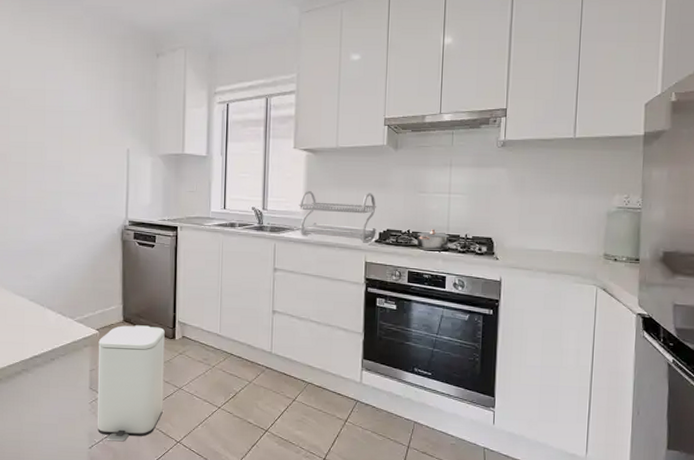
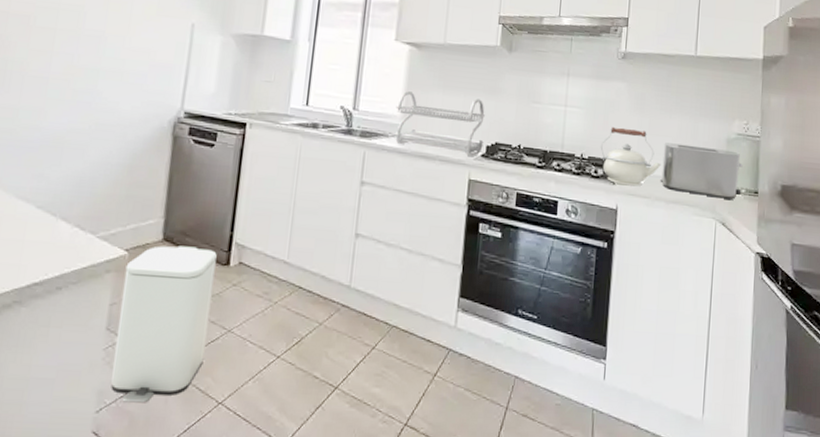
cooking pot: present [416,229,449,252] -> none [527,145,563,172]
kettle: none [483,208,542,260] -> present [600,126,661,187]
toaster: none [541,220,624,268] -> present [660,142,743,201]

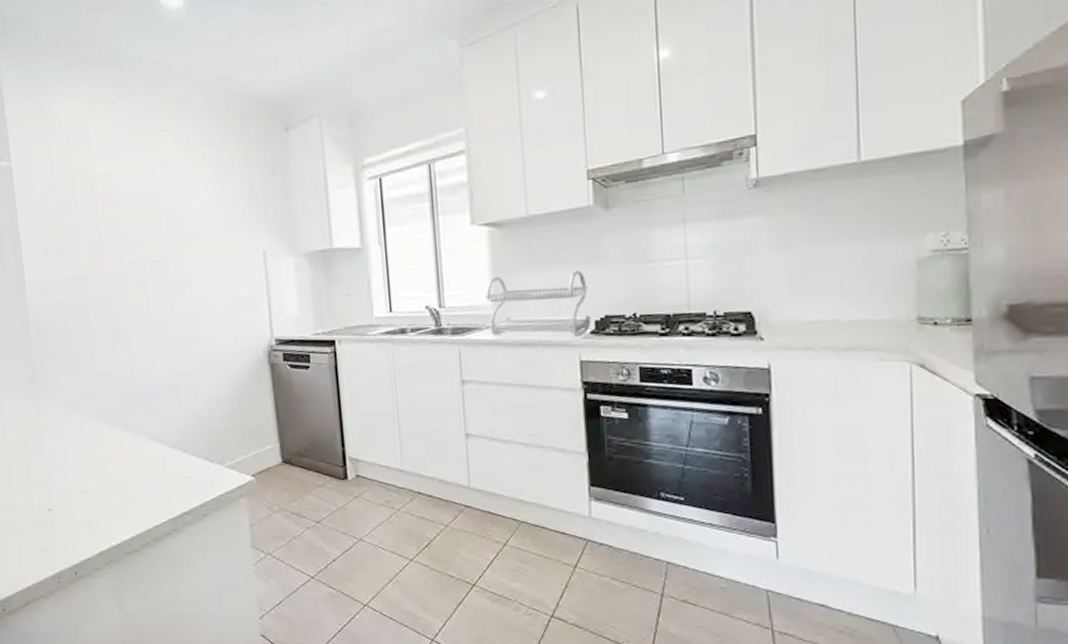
pedal bin: present [110,246,217,405] -> none [256,465,343,610]
kettle: present [600,126,661,187] -> none [738,270,824,339]
toaster: present [660,142,743,201] -> none [825,273,946,336]

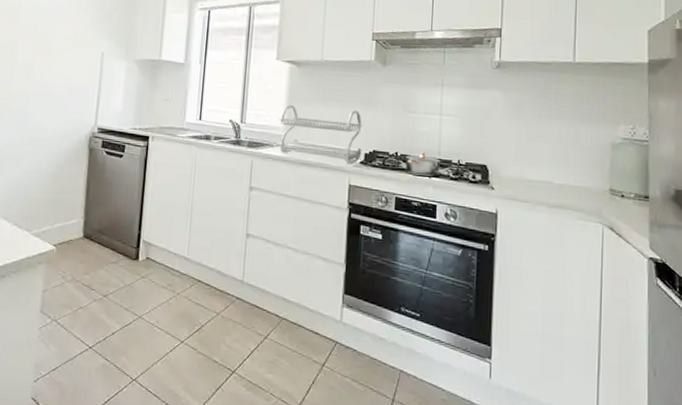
cooking pot: none [646,308,692,339] -> present [404,152,440,178]

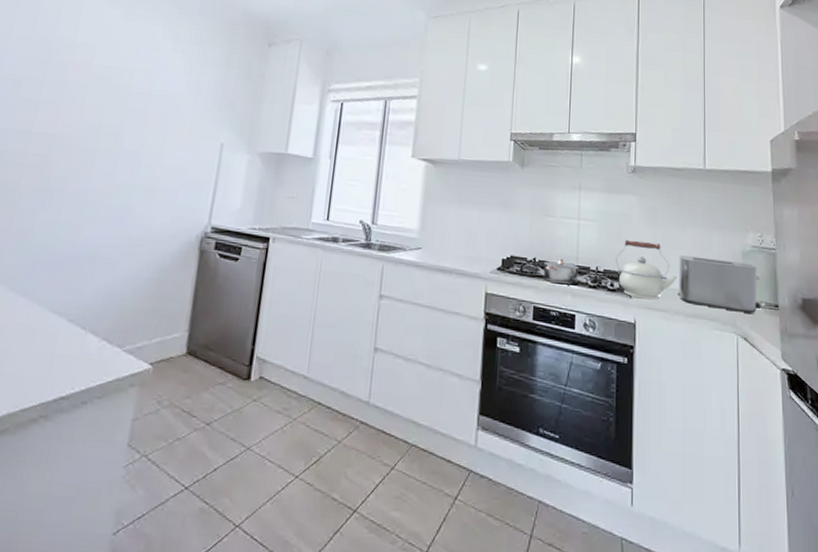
dish rack: present [278,105,362,164] -> none [412,206,500,271]
kettle: none [477,133,542,191] -> present [615,239,677,300]
toaster: none [541,148,631,205] -> present [677,255,761,314]

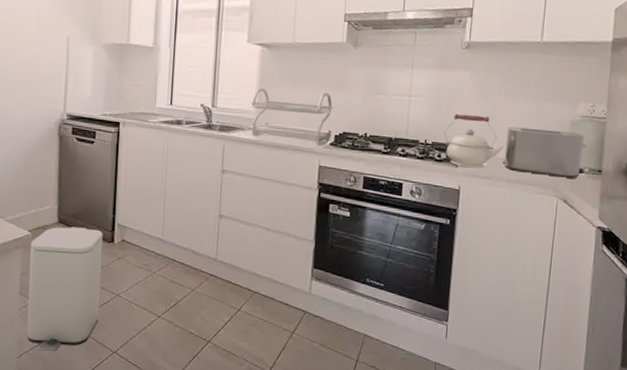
pedal bin: none [128,359,238,527] -> present [26,227,103,352]
dish rack: none [412,206,500,271] -> present [250,88,333,146]
cooking pot: present [543,258,578,286] -> none [373,133,408,157]

